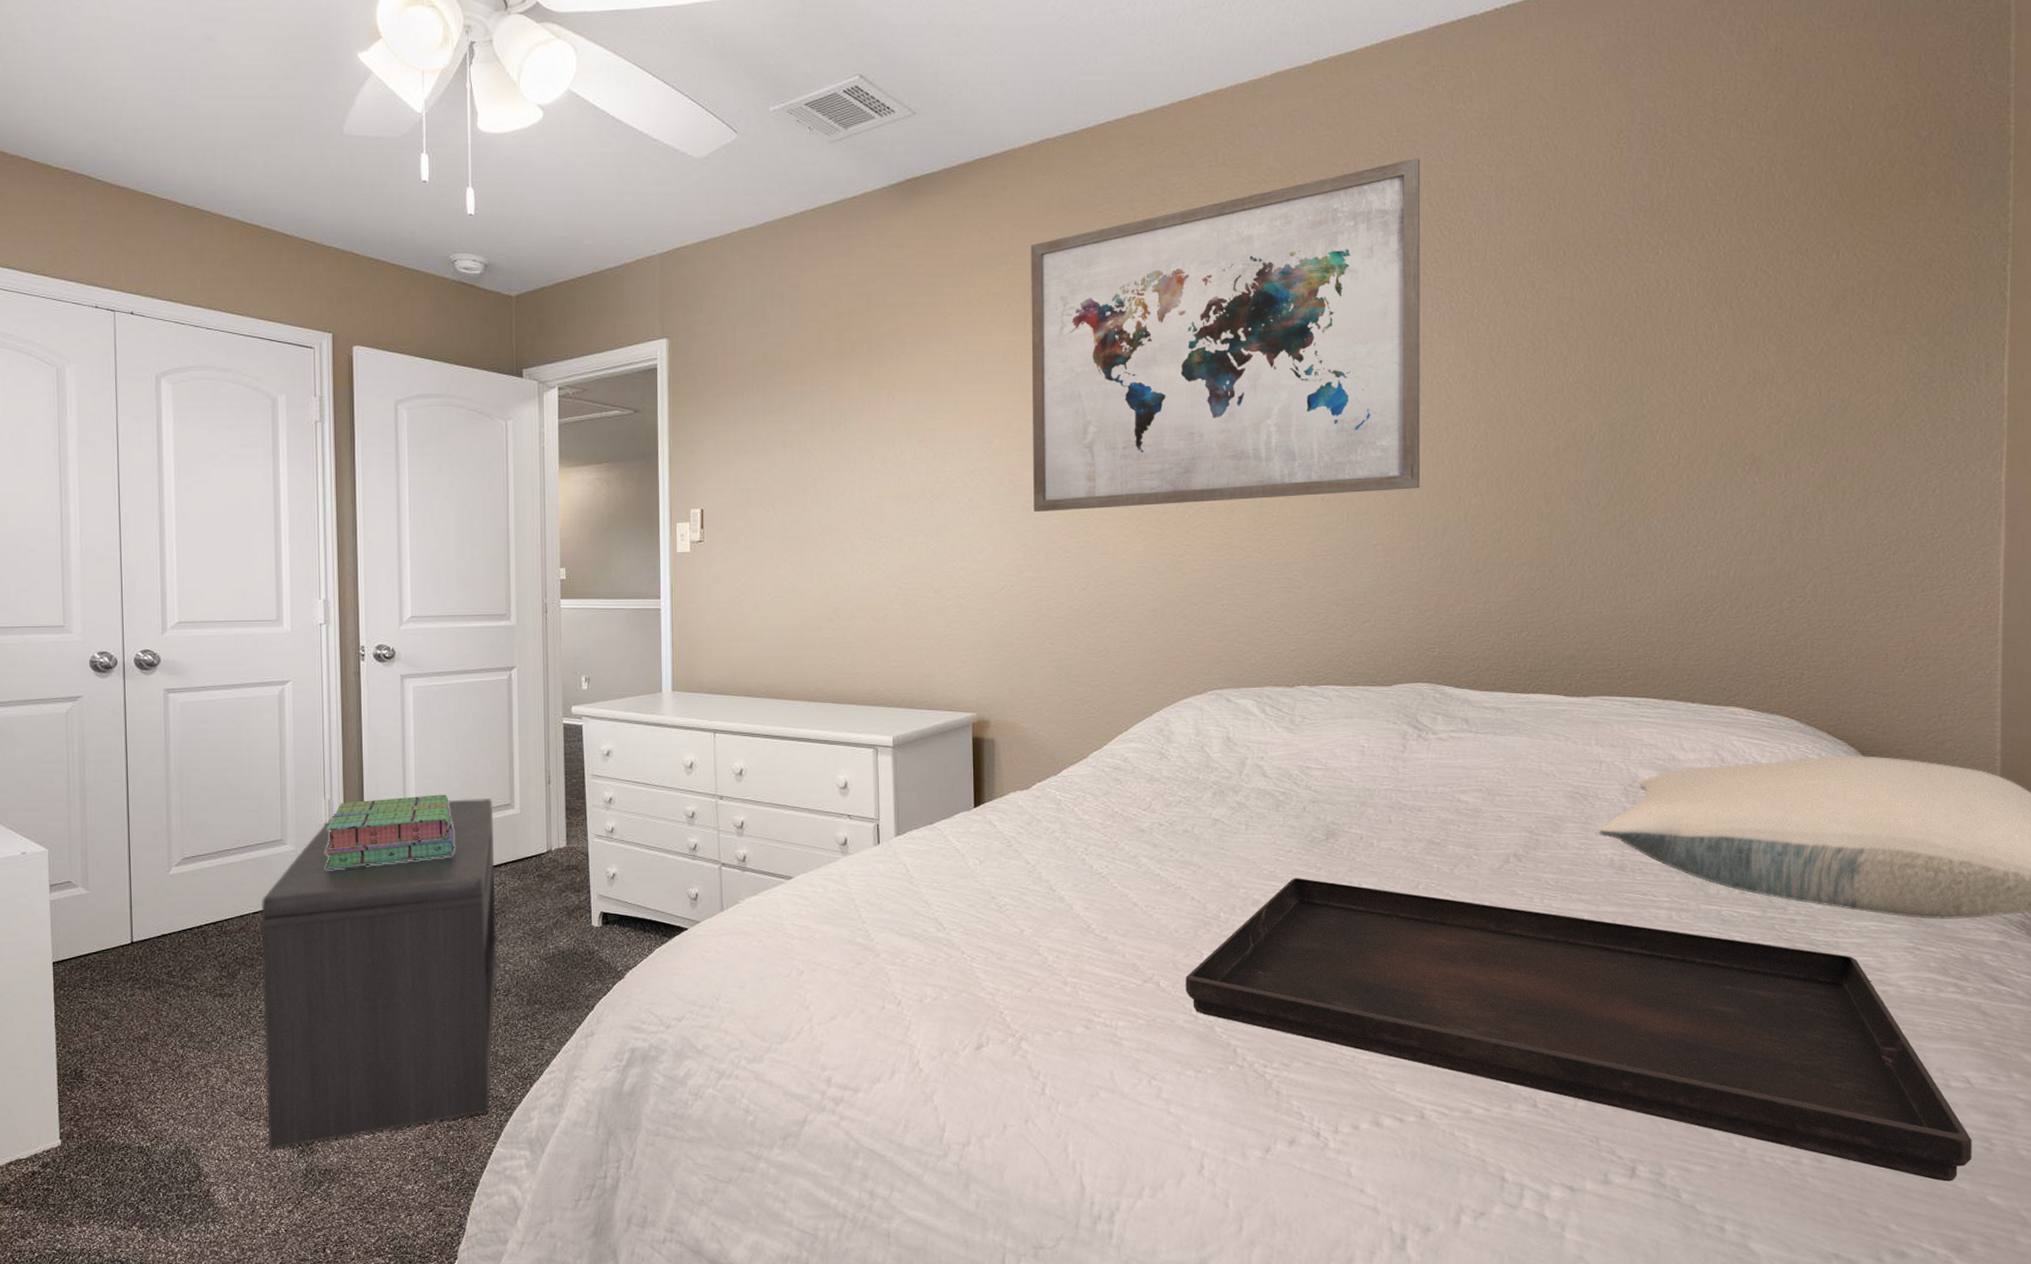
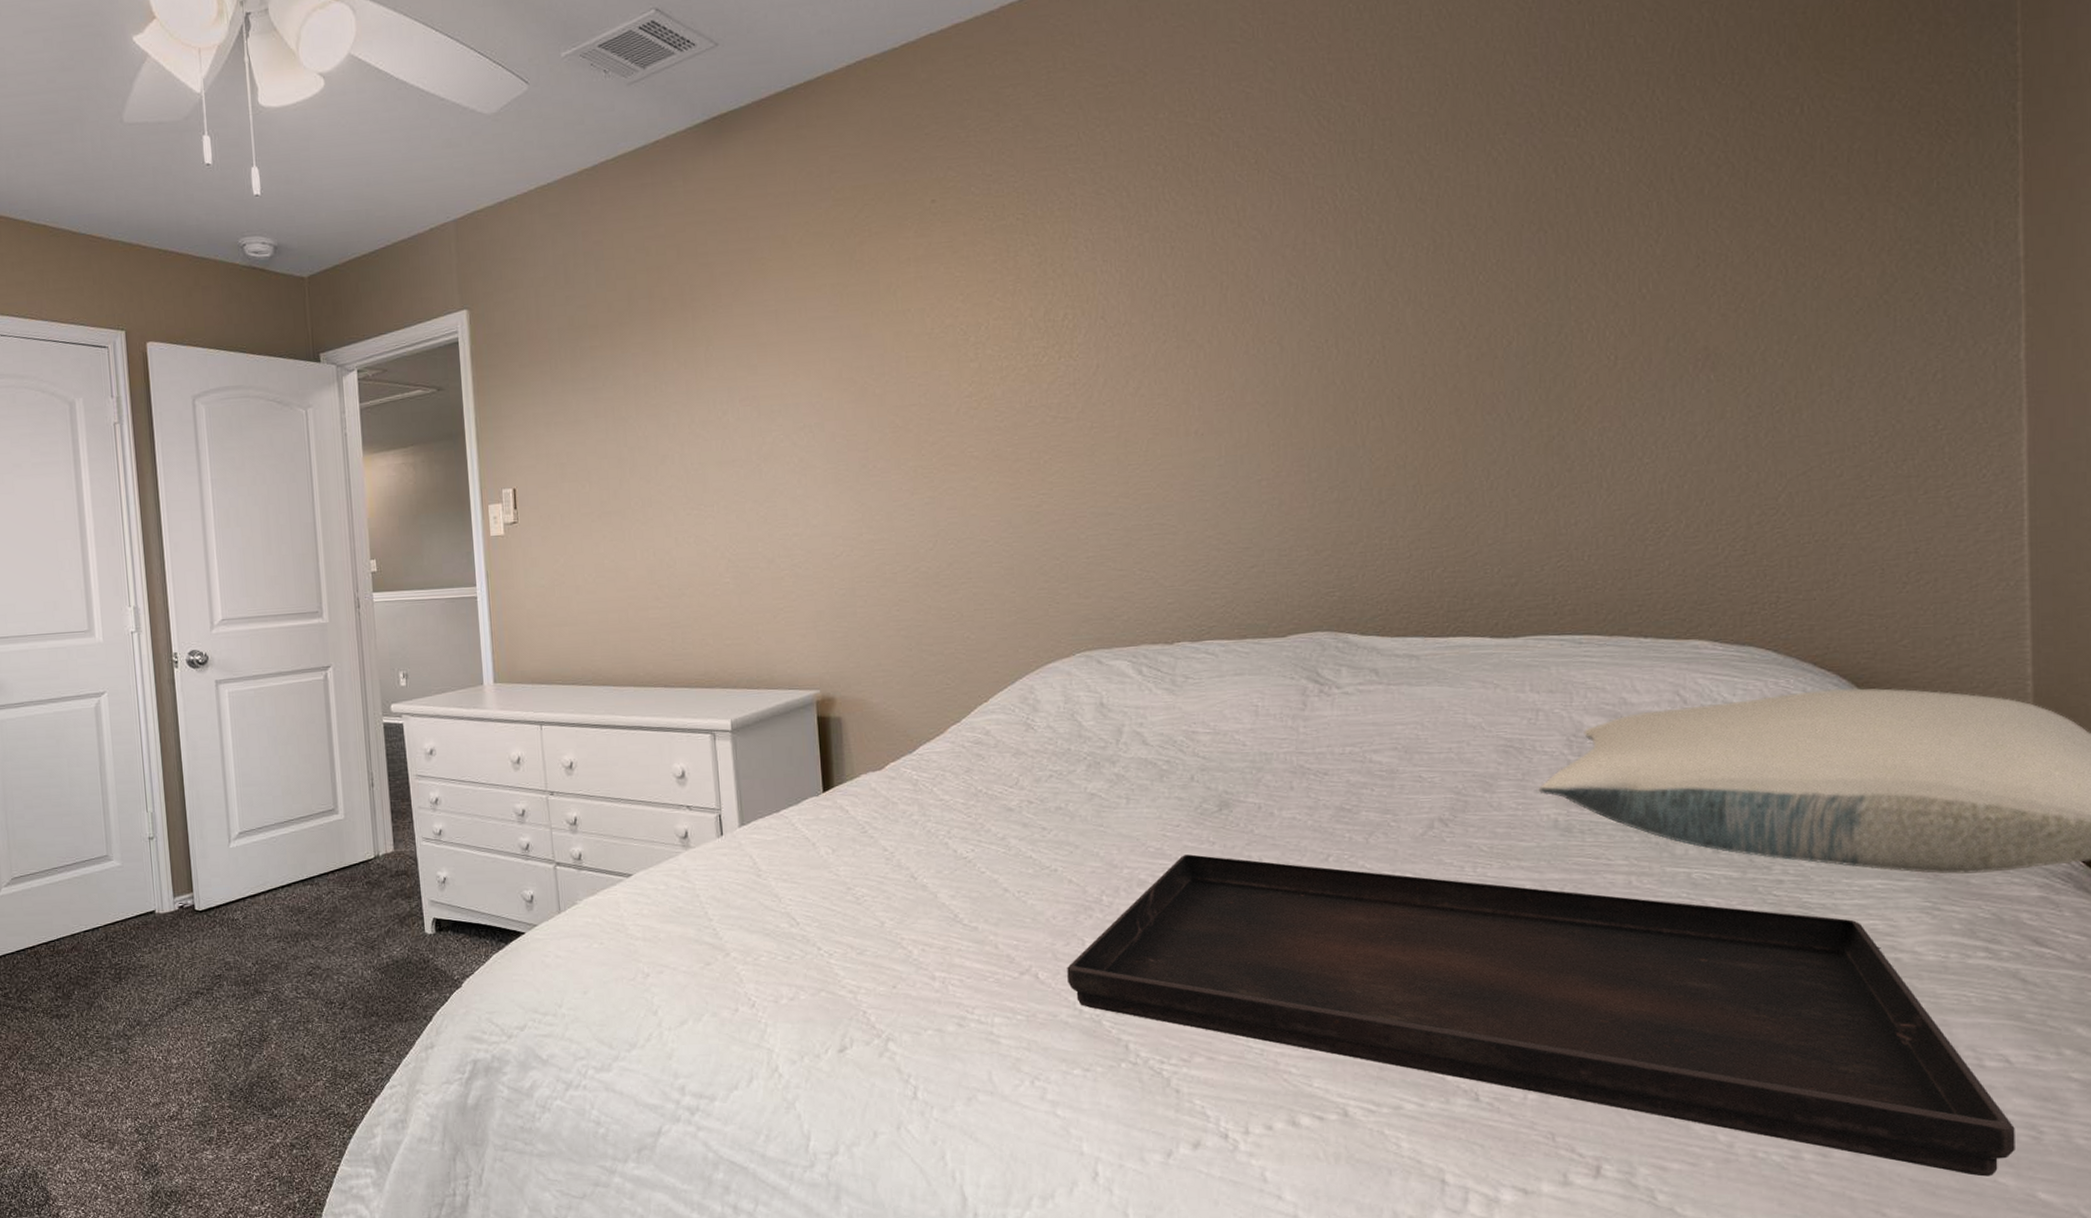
bench: present [261,799,497,1149] -> none [90,805,332,1171]
stack of books: present [324,794,455,870] -> none [150,802,281,885]
wall art: present [1031,158,1421,513] -> none [852,42,1308,469]

